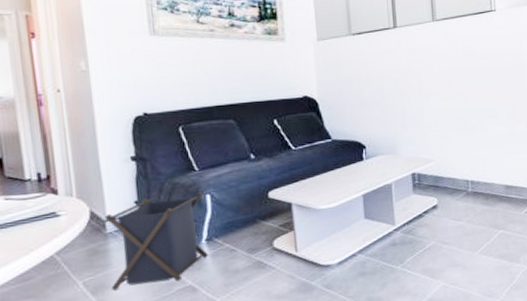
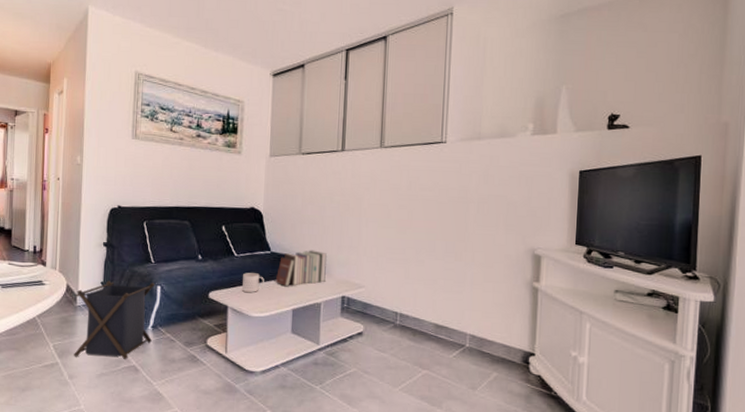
mug: none [303,164,329,186] -> present [242,273,264,293]
books: none [340,131,393,173] -> present [275,250,327,287]

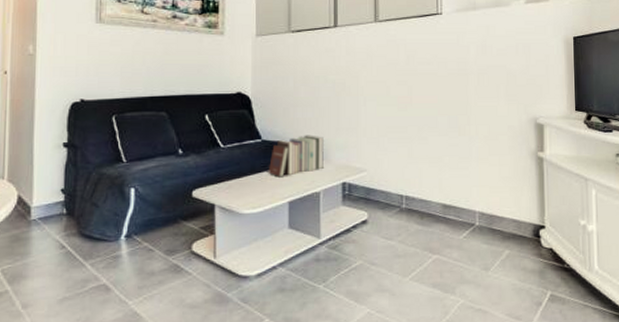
laundry basket: present [74,280,155,359] -> none [28,185,127,282]
mug: present [242,273,264,293] -> none [230,165,256,188]

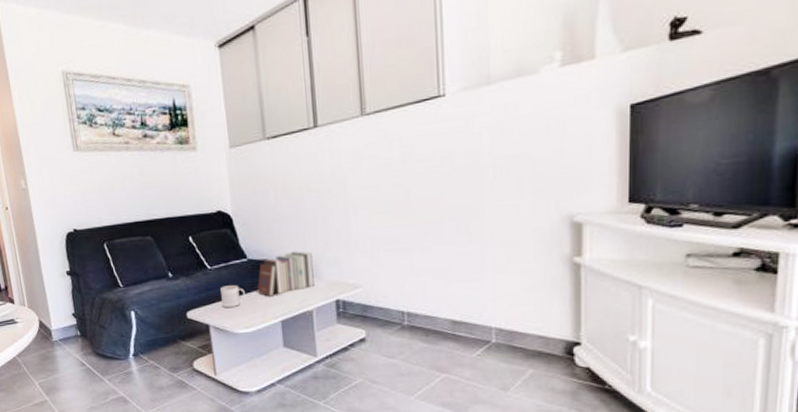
mug: none [230,165,256,188] -> present [219,285,246,308]

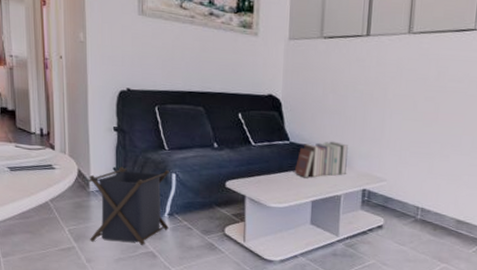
laundry basket: none [49,308,136,393] -> present [88,166,169,245]
mug: present [219,285,246,308] -> none [260,162,283,184]

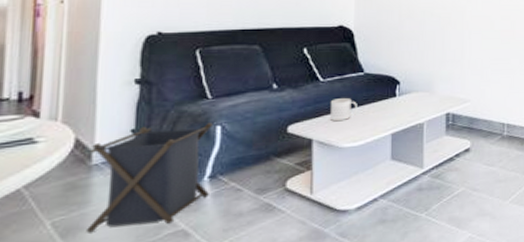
mug: none [260,162,283,184] -> present [329,98,357,122]
books: present [294,141,348,179] -> none [370,67,428,110]

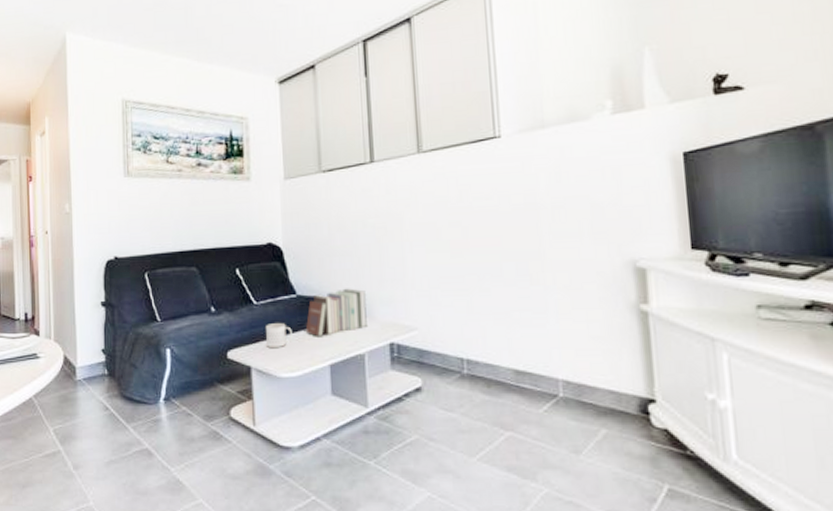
laundry basket: present [87,123,212,233] -> none [74,345,165,443]
books: none [370,67,428,110] -> present [305,288,367,337]

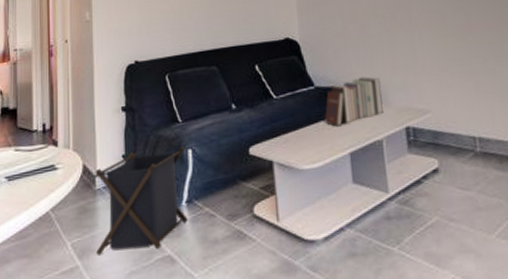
laundry basket: none [74,345,165,443] -> present [94,146,188,255]
mug: present [265,323,292,349] -> none [285,115,313,142]

